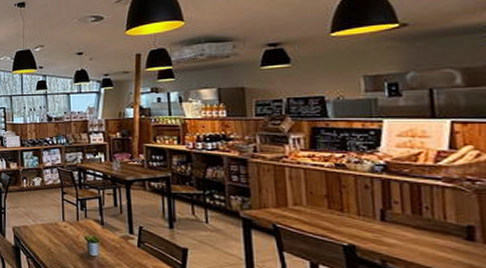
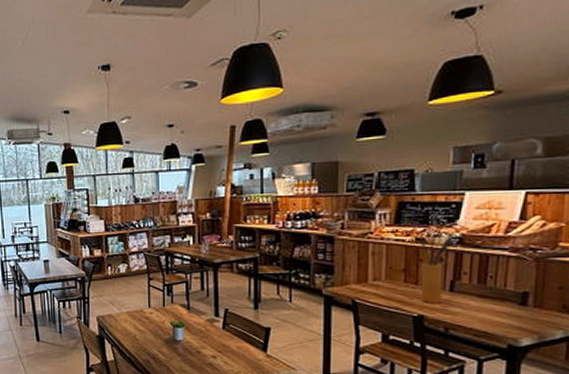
vase: none [338,154,384,234] -> present [418,228,460,304]

